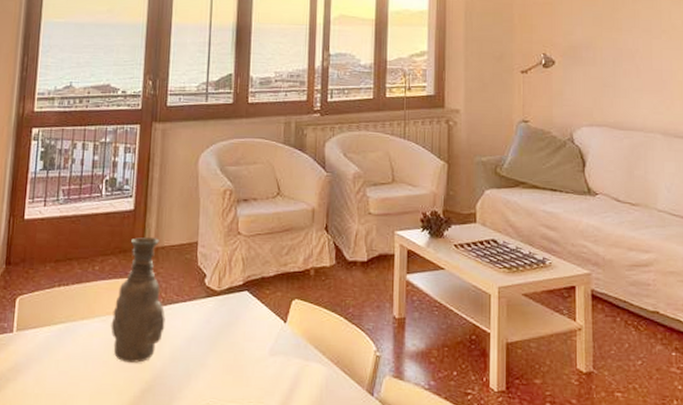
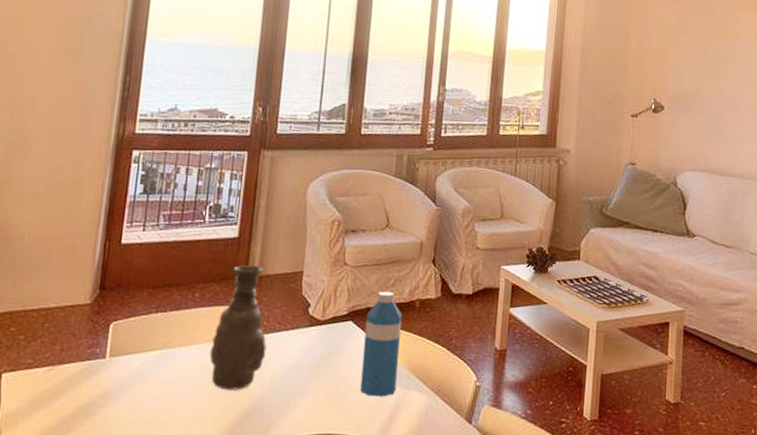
water bottle: none [259,260,298,369] -> present [360,291,402,397]

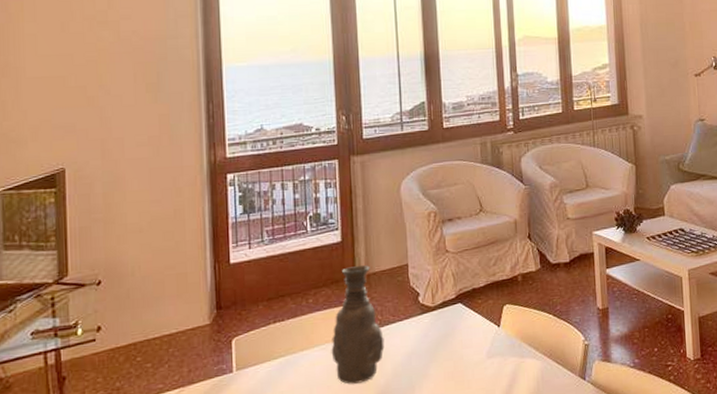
water bottle: present [360,291,402,397] -> none [474,270,512,370]

